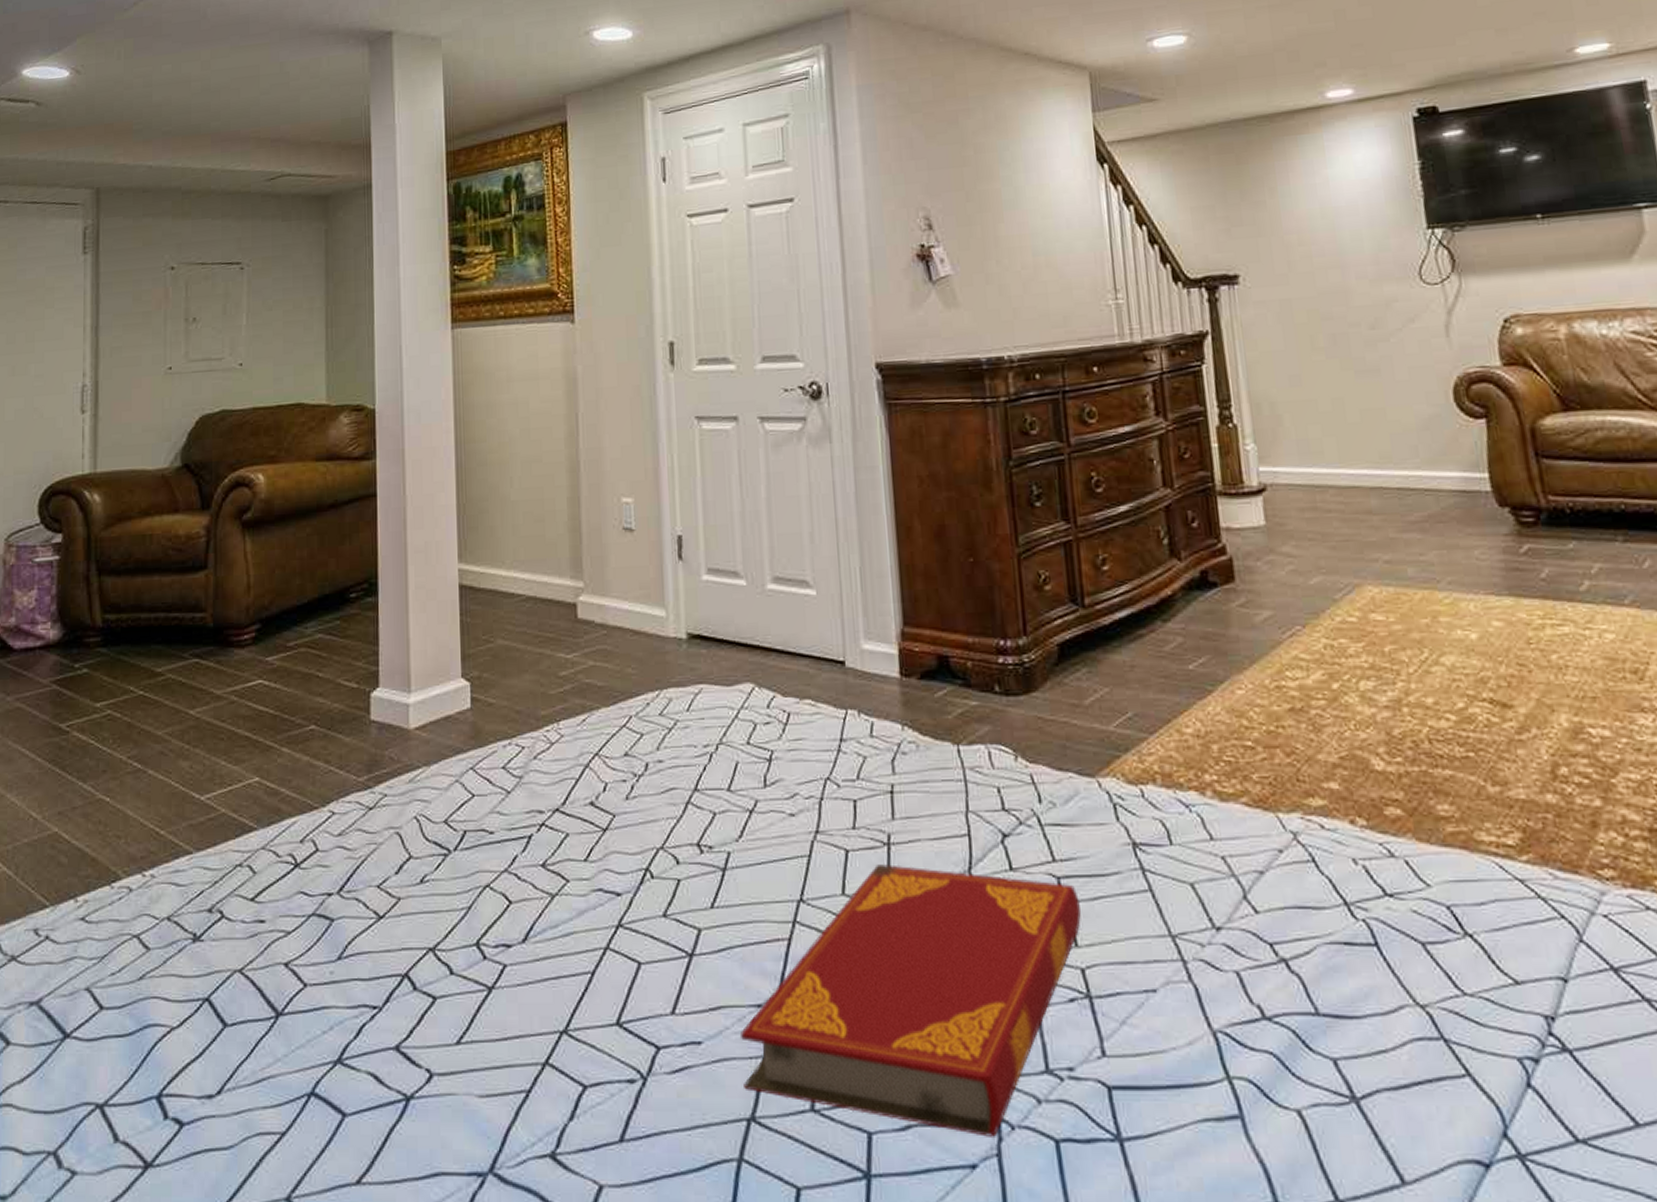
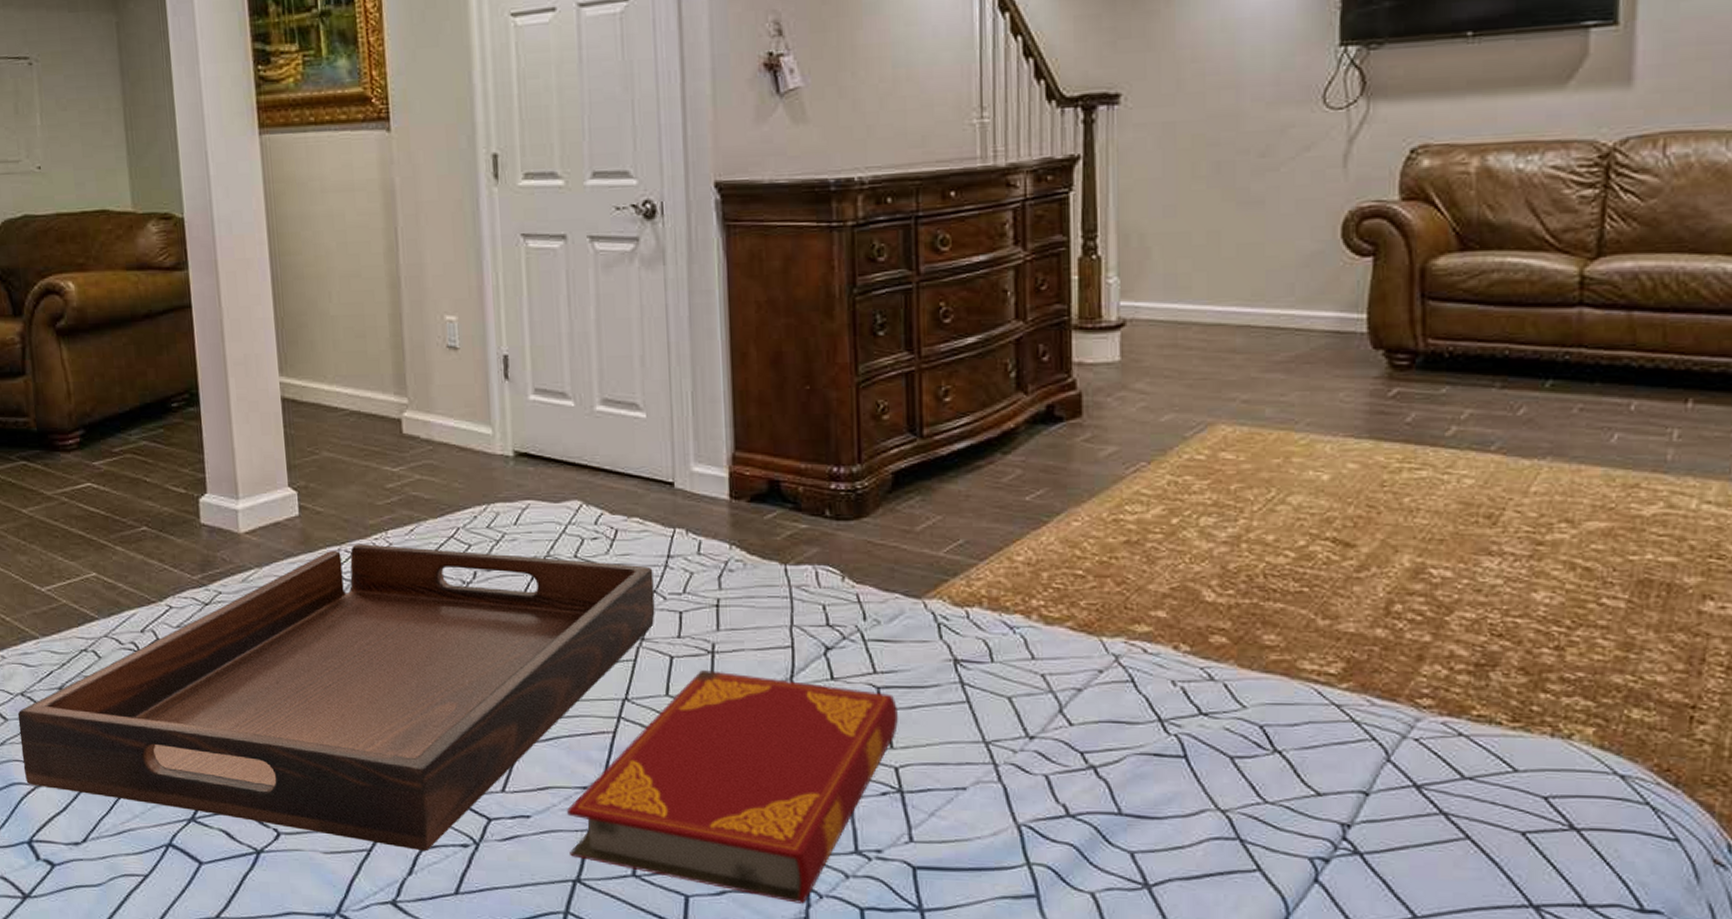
serving tray: none [161,736,829,1090] -> present [17,544,655,852]

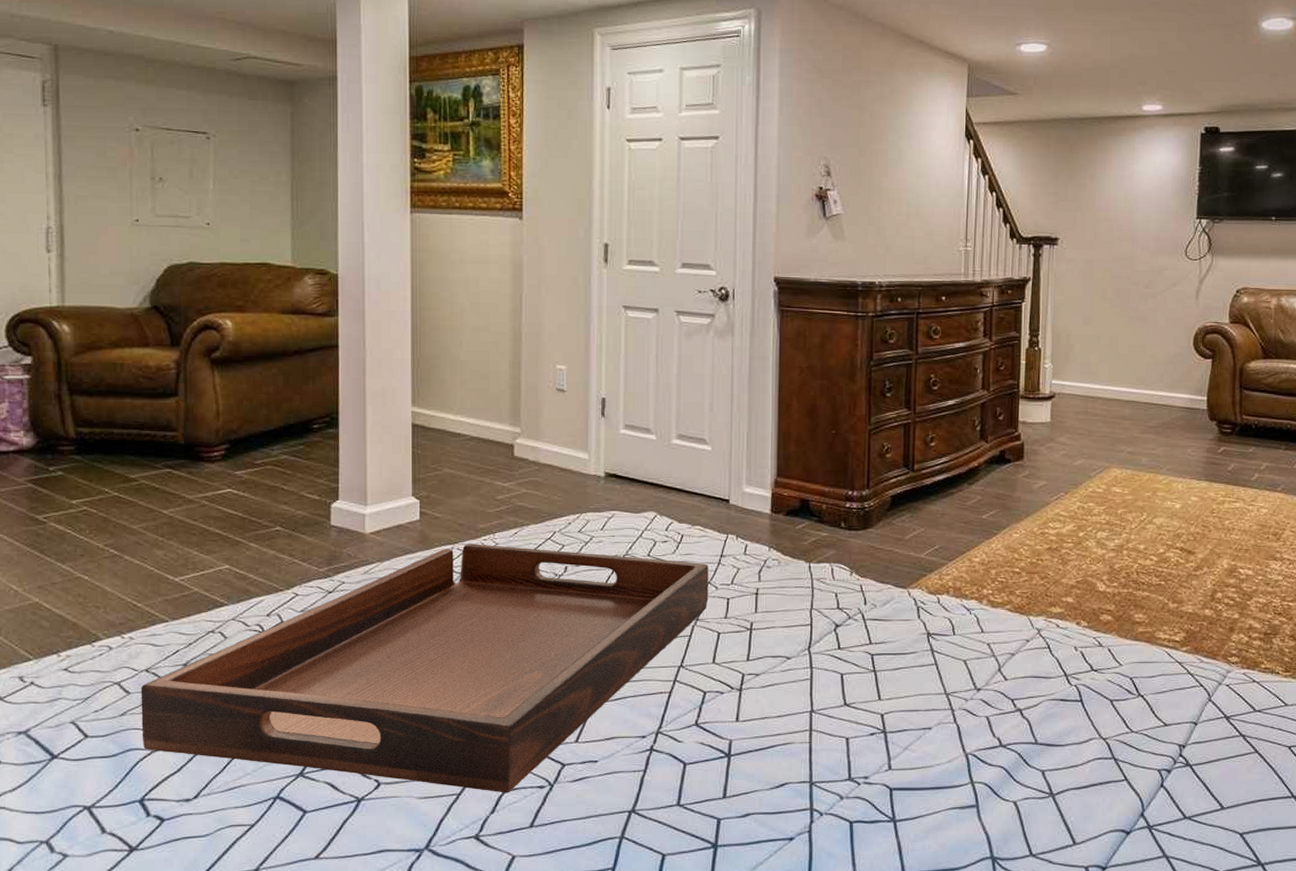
hardback book: present [566,670,898,904] -> none [627,643,885,820]

